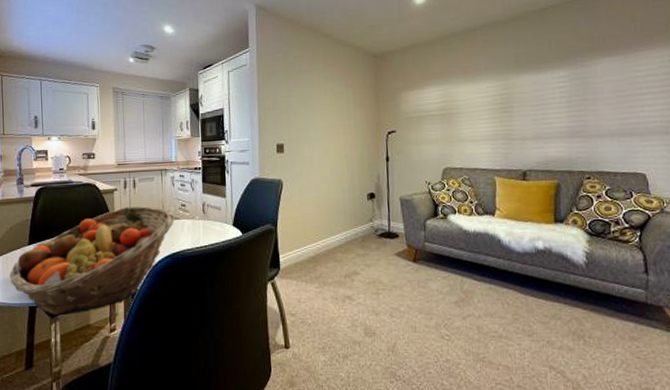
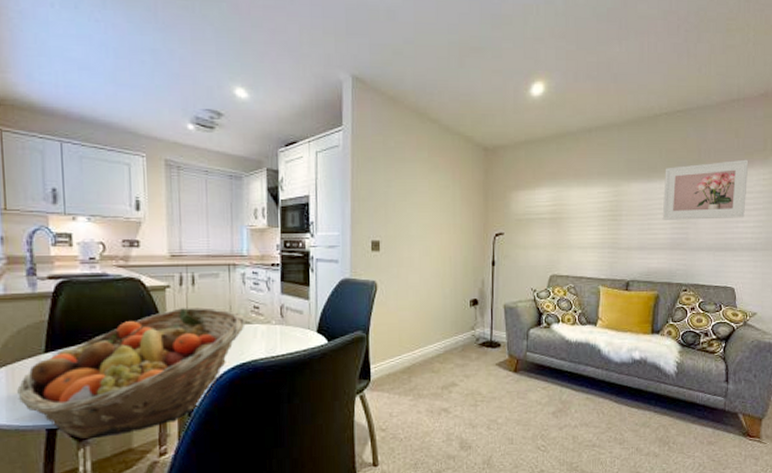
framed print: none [556,42,651,109] -> present [662,159,749,220]

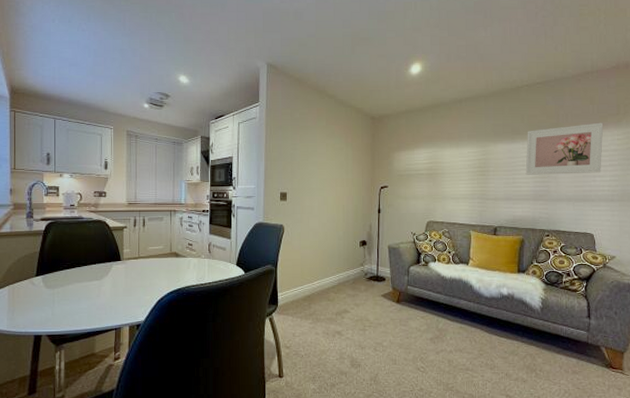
fruit basket: present [17,307,246,440] -> none [16,244,182,345]

